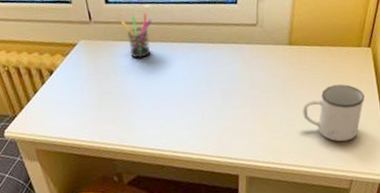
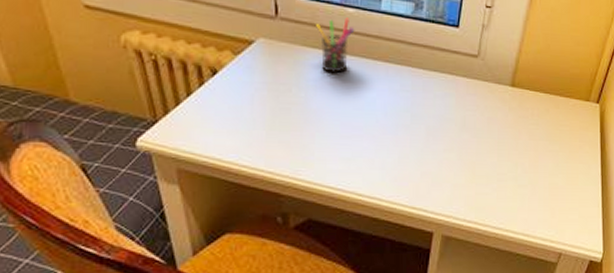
mug: present [302,84,365,142] -> none [516,140,586,207]

